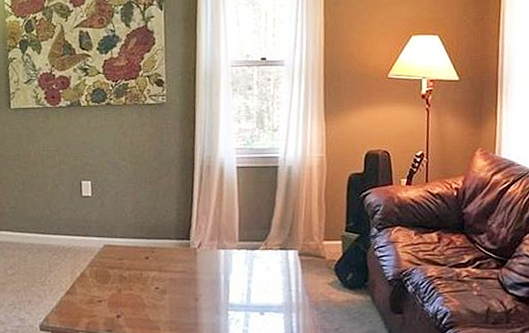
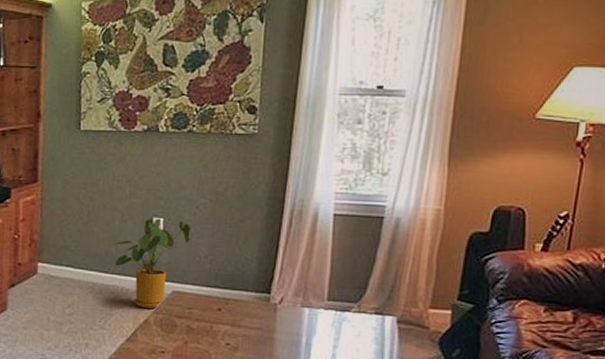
house plant: none [47,181,116,262] -> present [113,218,191,309]

